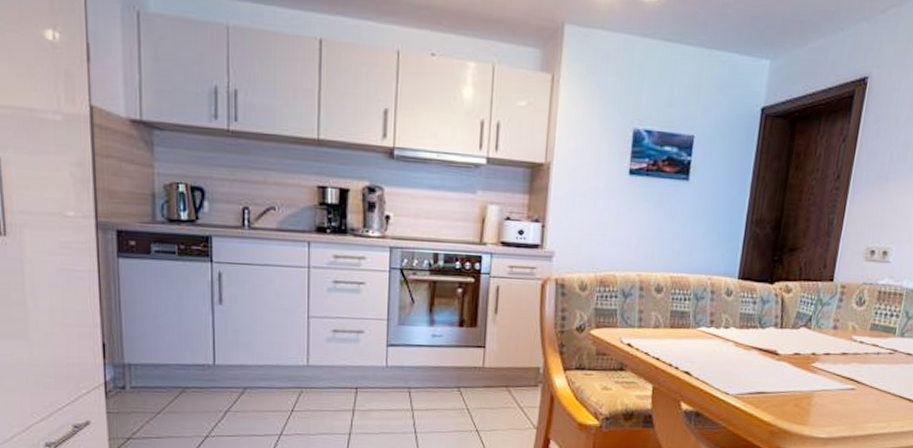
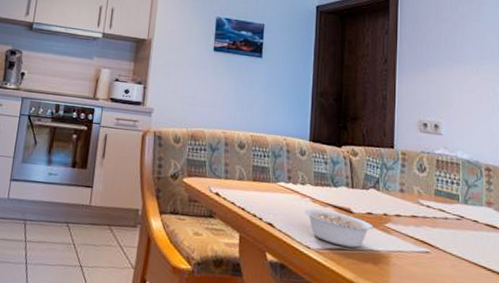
legume: none [725,353,814,390] -> present [304,208,387,248]

